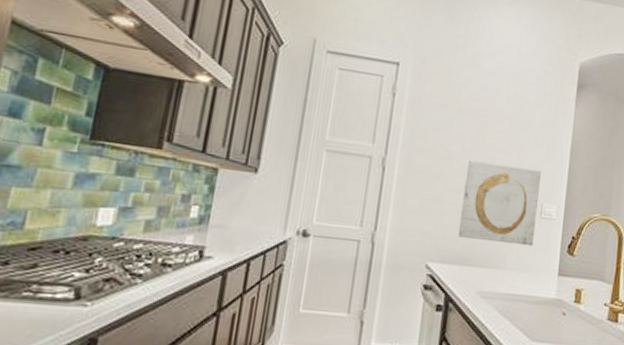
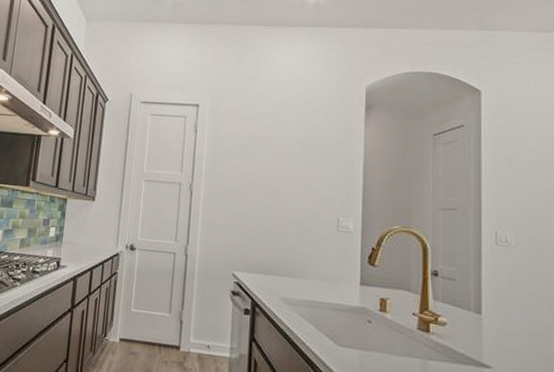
wall art: present [457,160,541,246] -> none [259,182,335,257]

